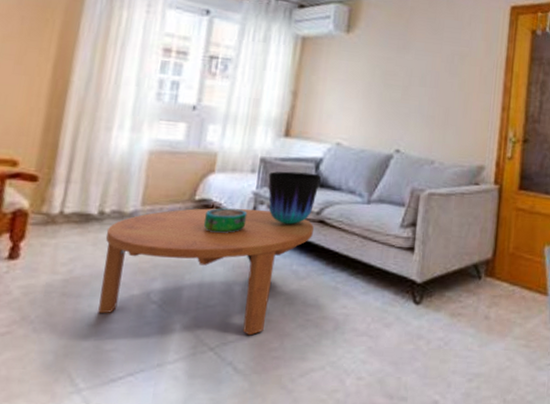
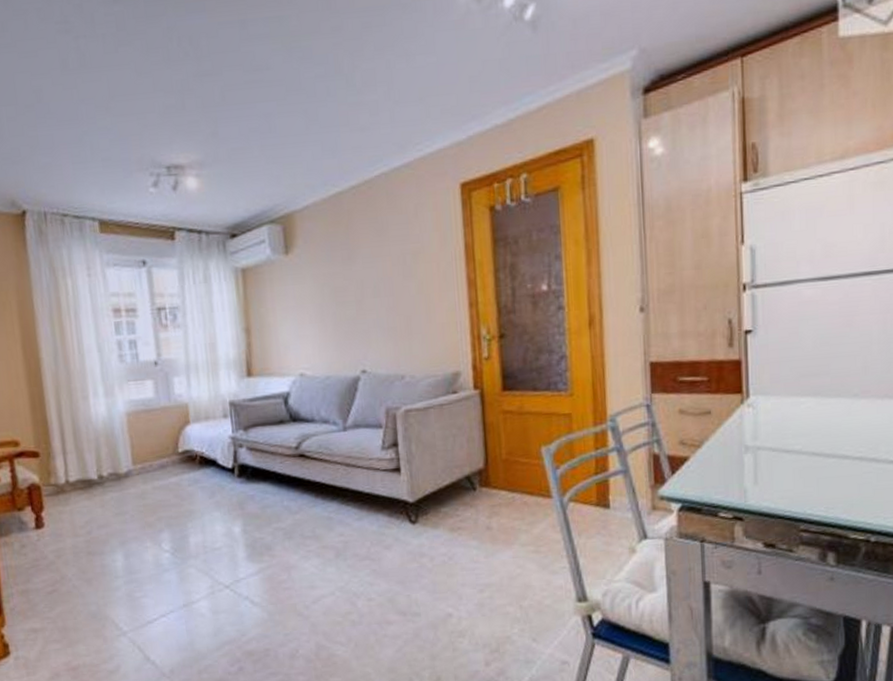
coffee table: present [98,208,314,336] -> none [109,452,296,571]
decorative bowl: present [203,208,248,234] -> none [191,455,231,481]
vase: present [268,171,321,225] -> none [241,409,292,463]

